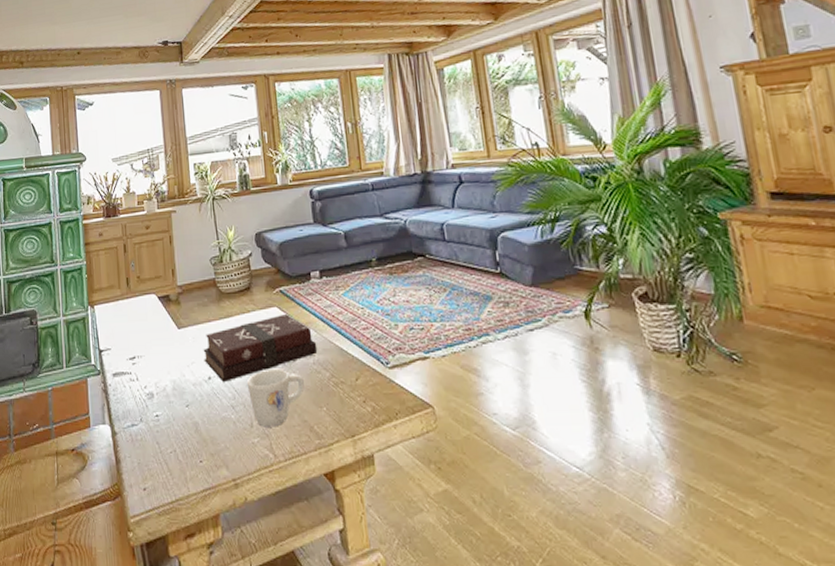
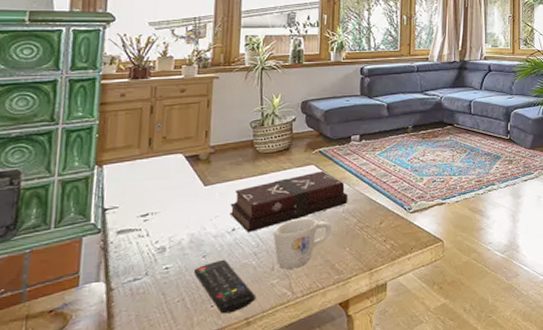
remote control: none [180,410,240,471] -> present [193,259,256,314]

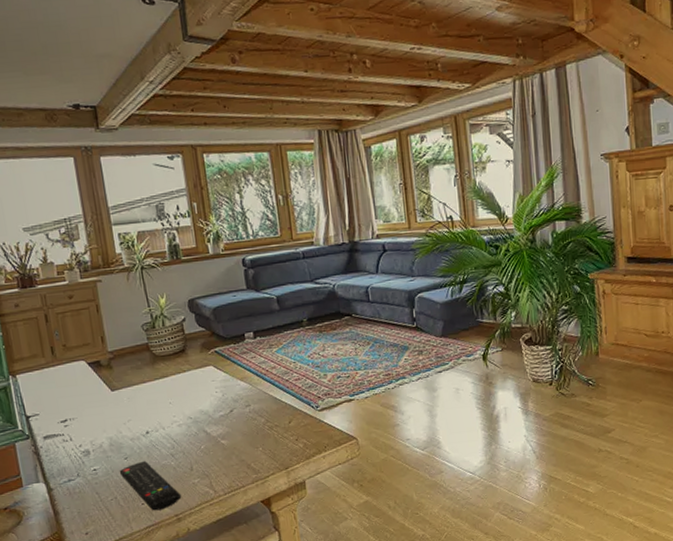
hardback book: present [229,171,348,232] -> none [139,372,253,435]
mug: present [273,218,331,270] -> none [185,419,241,469]

